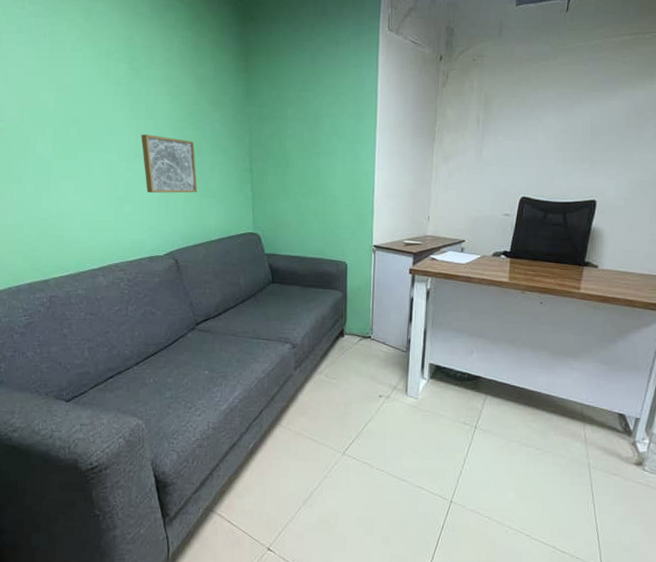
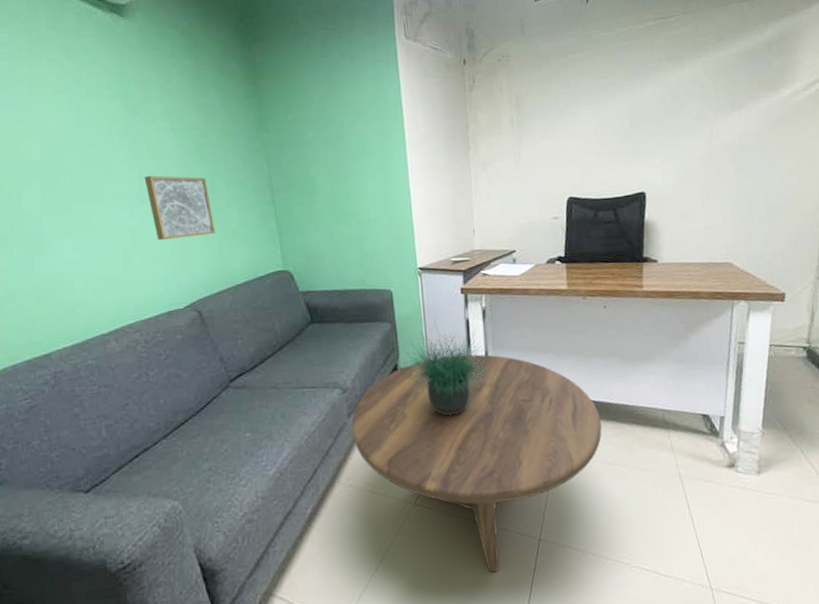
coffee table: none [296,328,522,524] -> present [351,354,602,573]
potted plant: none [347,294,433,381] -> present [401,319,494,415]

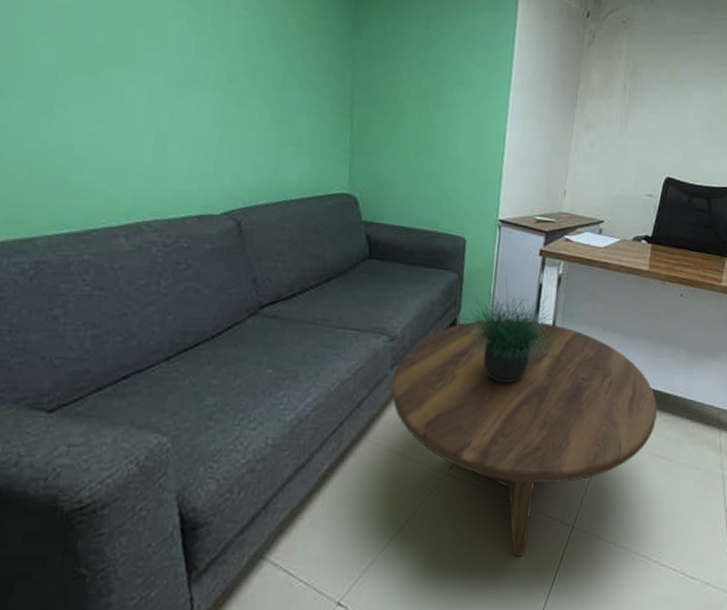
wall art: present [144,175,216,240] -> none [200,54,277,138]

